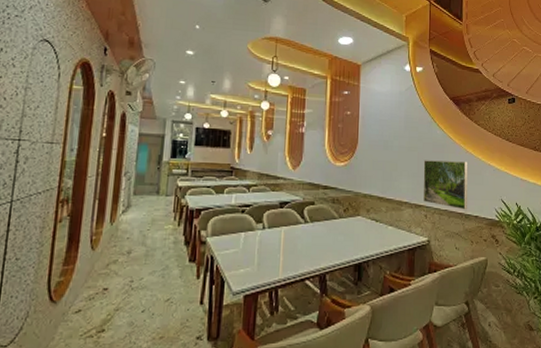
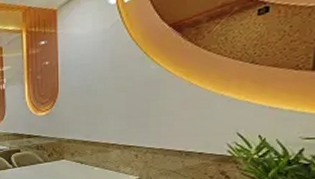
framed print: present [423,160,468,210] -> none [133,96,191,148]

